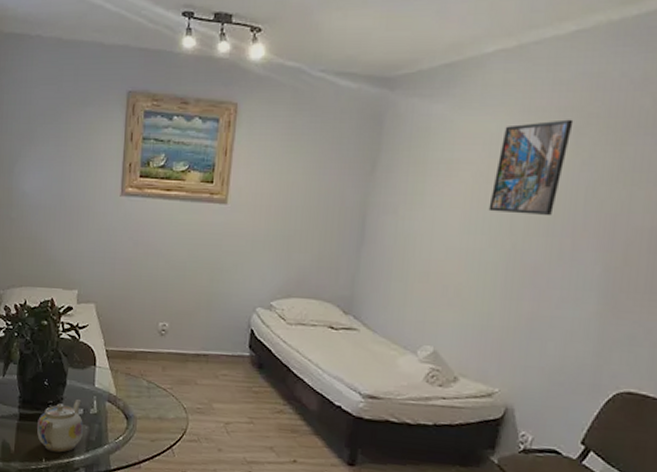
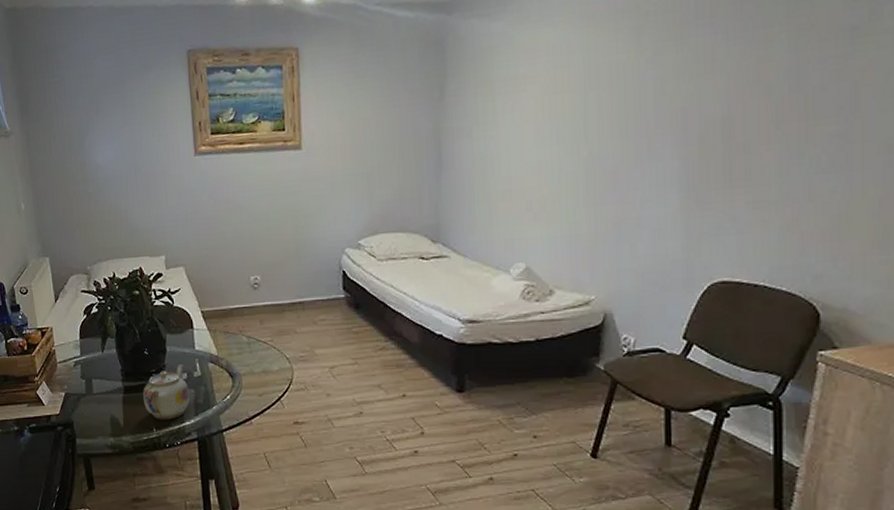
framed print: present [488,119,574,216] -> none [560,19,633,122]

